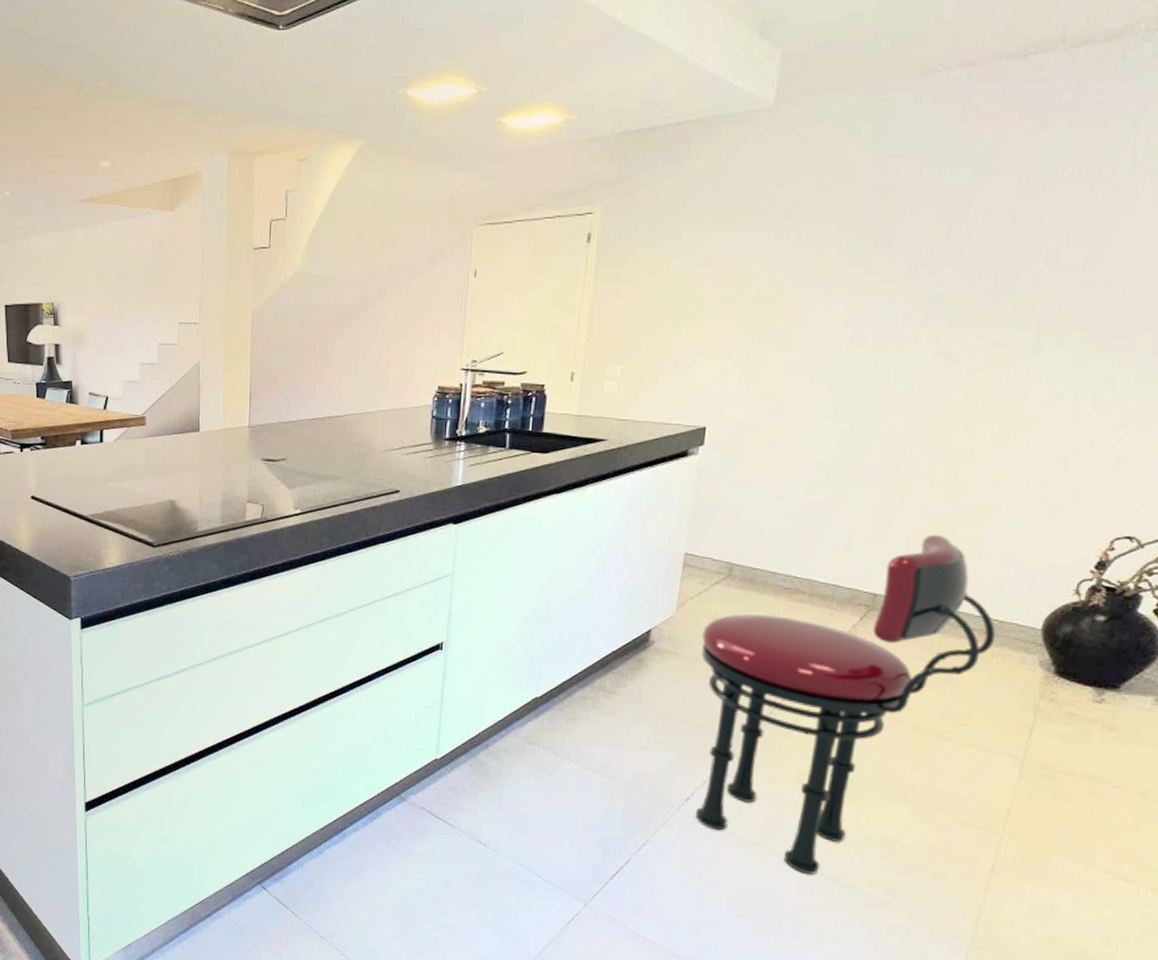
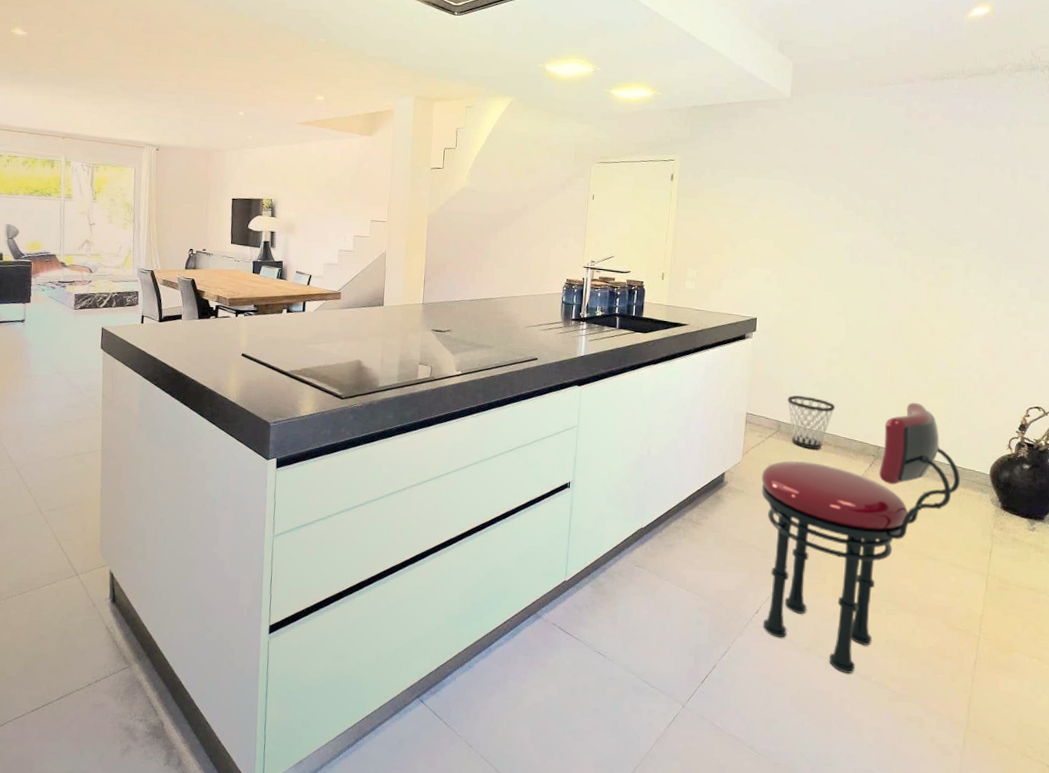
wastebasket: none [744,528,814,600] -> present [787,395,835,450]

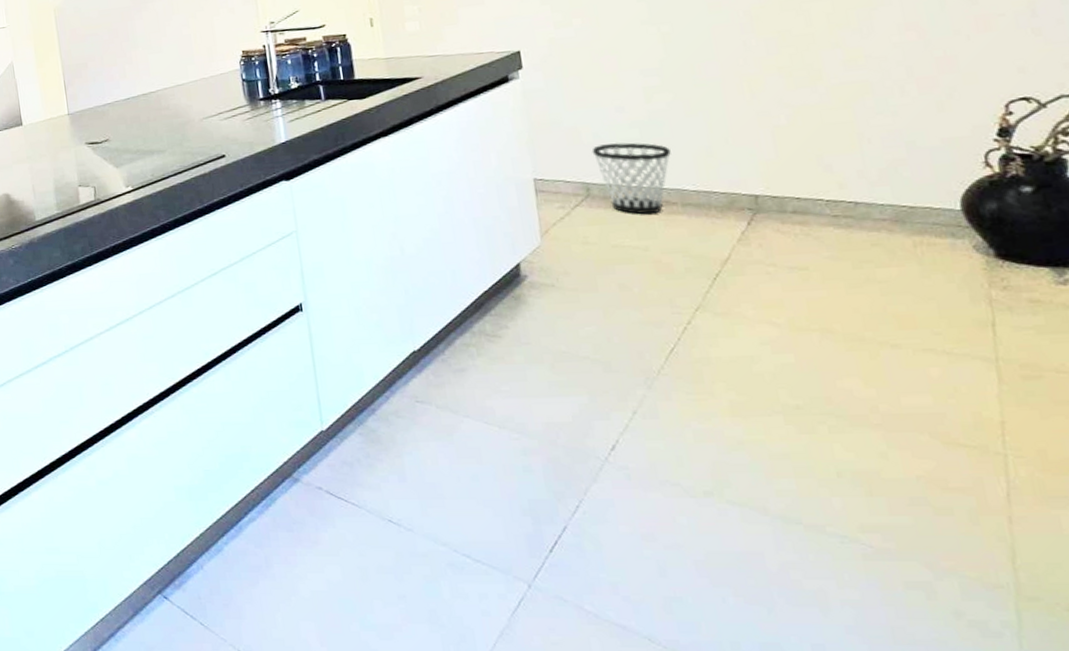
stool: present [761,402,961,674] -> none [576,124,912,524]

